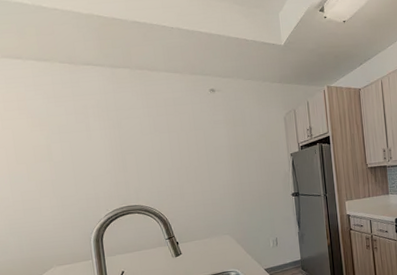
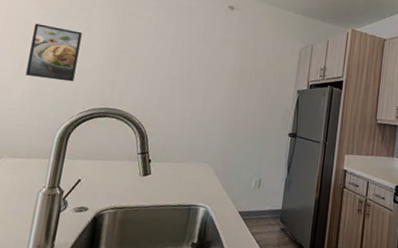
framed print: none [41,143,92,193] -> present [26,23,82,82]

